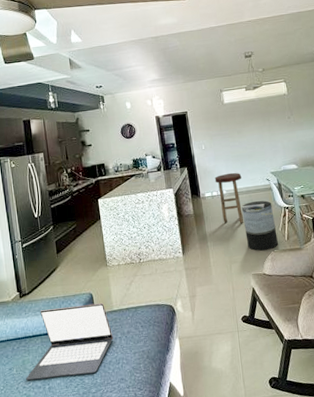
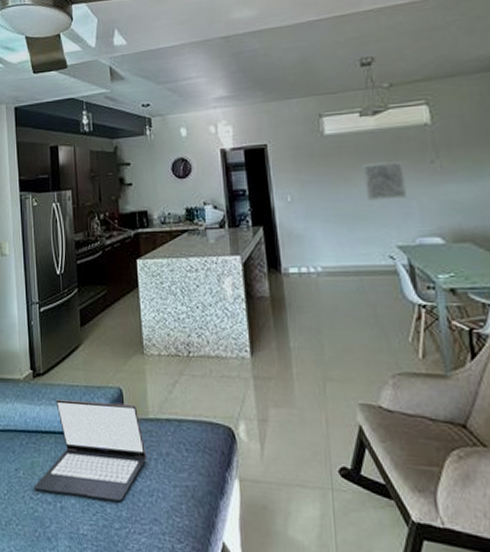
stool: present [214,172,243,223] -> none [304,240,348,321]
trash can: present [242,200,278,251] -> none [346,290,406,370]
wall art: none [249,119,276,145] -> present [363,162,408,201]

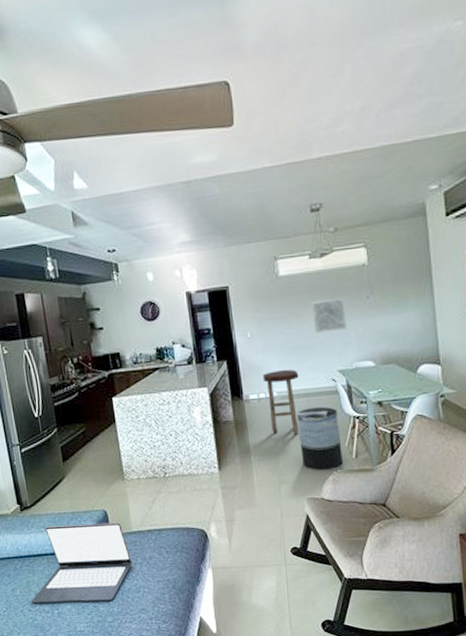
stool: none [304,240,348,321] -> present [262,369,299,435]
trash can: none [346,290,406,370] -> present [297,407,343,470]

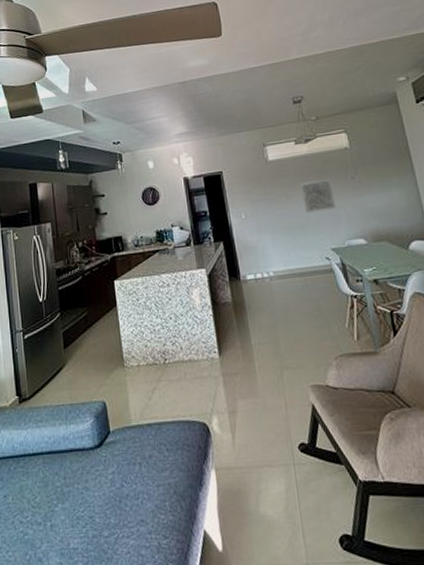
laptop: present [30,522,133,604] -> none [22,414,132,513]
stool: present [262,369,299,435] -> none [258,248,297,316]
trash can: present [297,407,343,470] -> none [294,286,345,354]

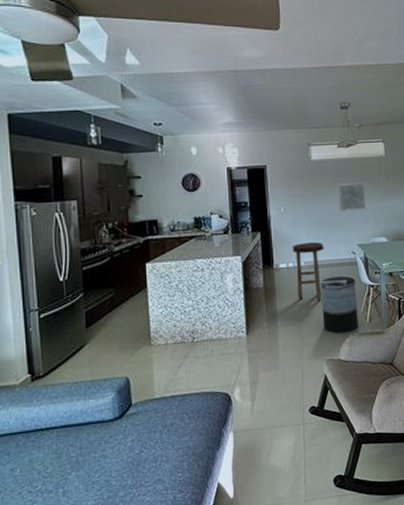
stool: none [258,248,297,316] -> present [292,241,324,301]
trash can: none [294,286,345,354] -> present [321,276,358,334]

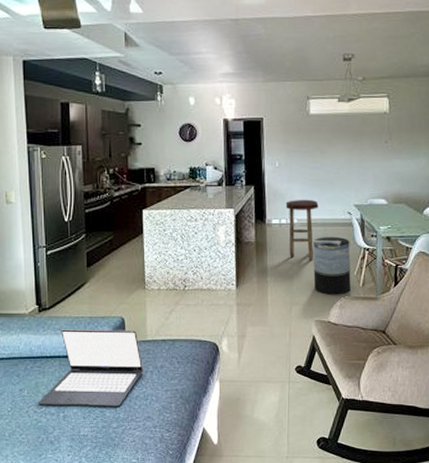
laptop: none [31,389,152,484] -> present [37,329,144,406]
wall art: present [338,183,367,211] -> none [336,140,366,170]

